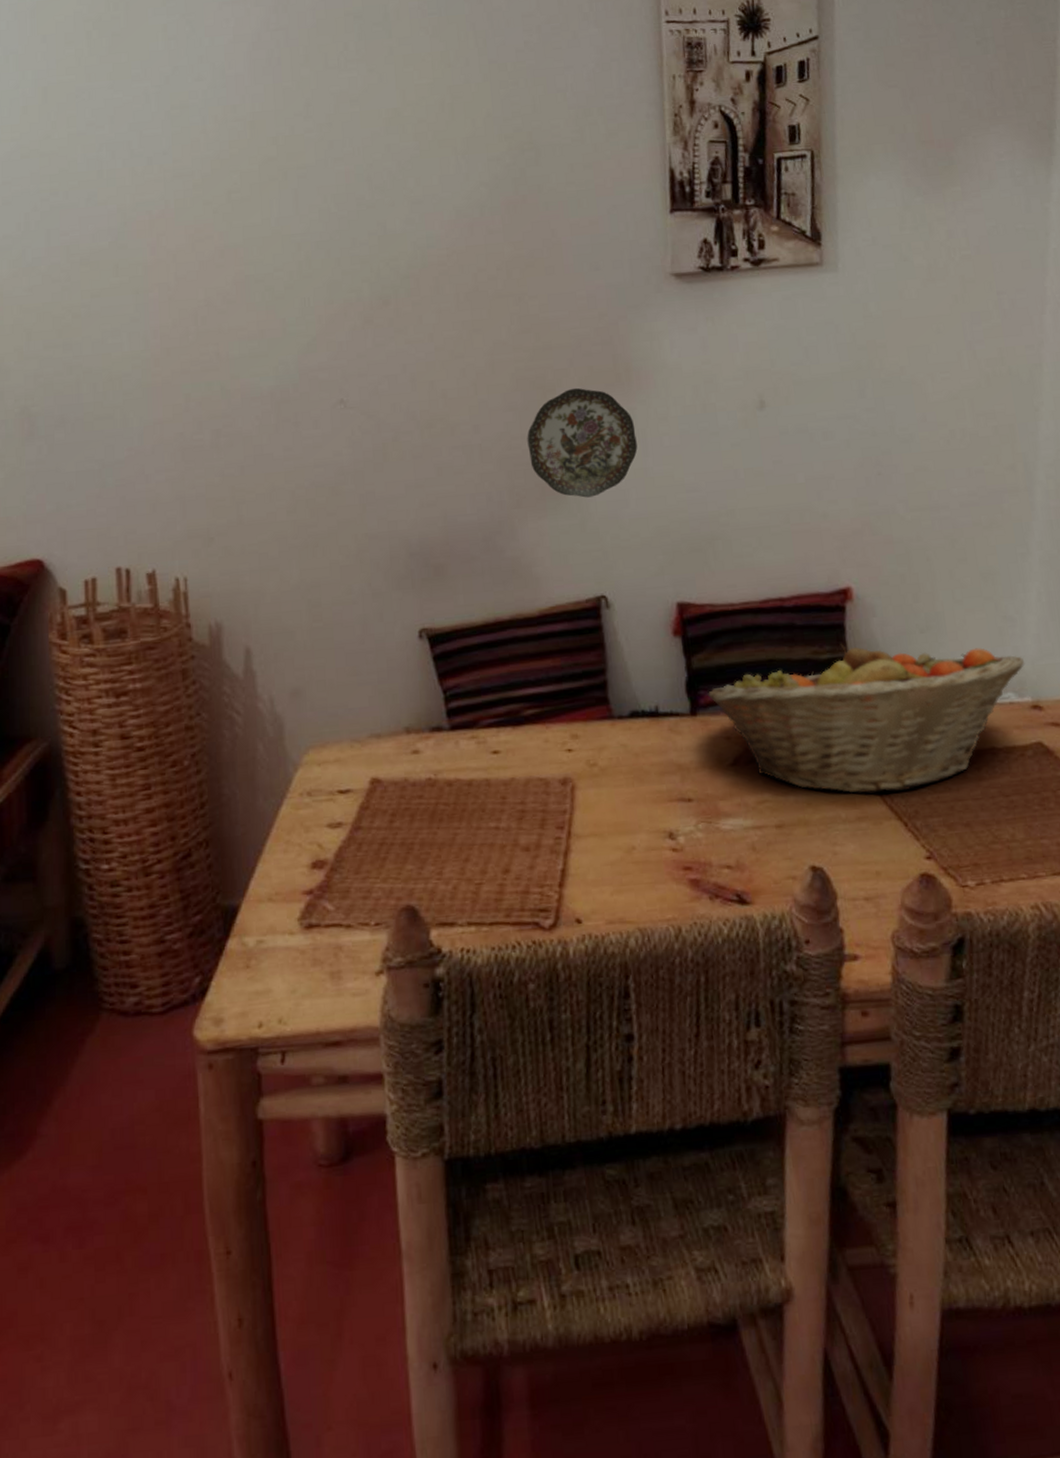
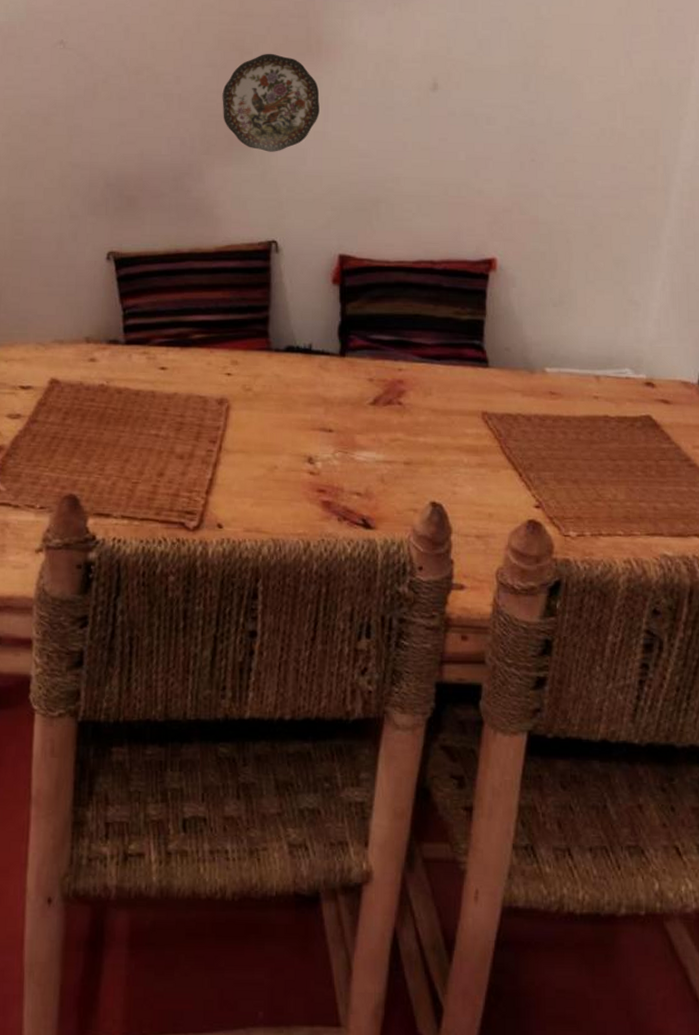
fruit basket: present [708,642,1025,794] -> none [357,307,644,445]

